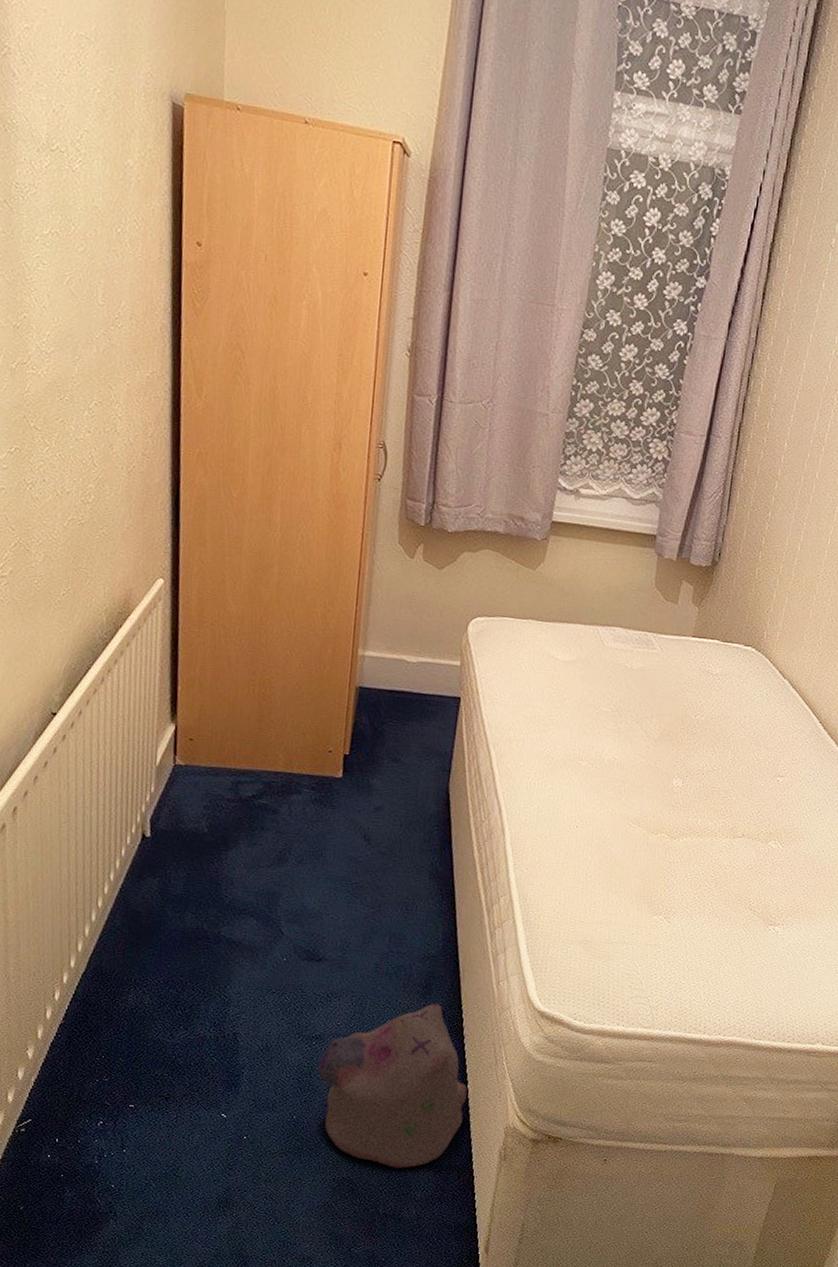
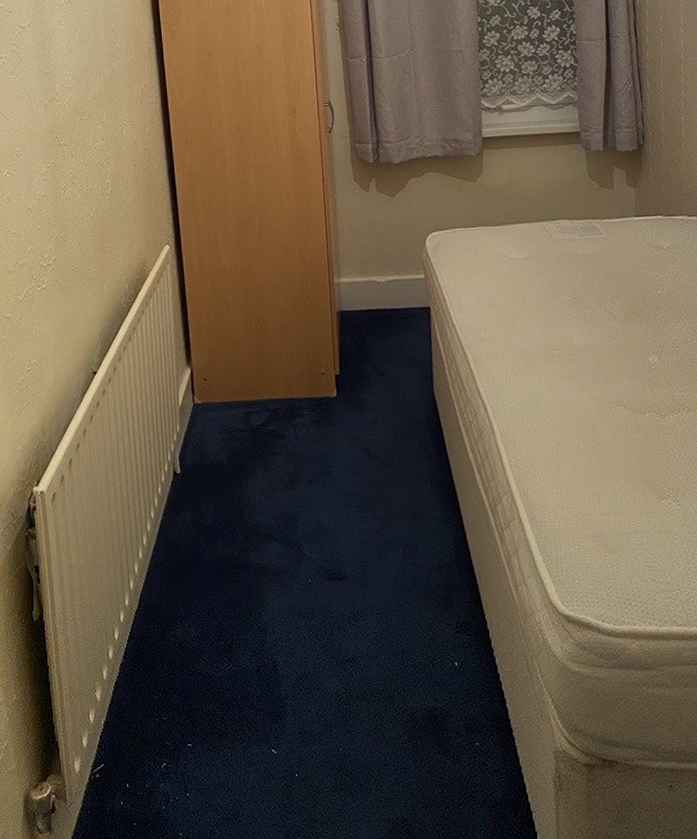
plush toy: present [317,1003,467,1169] -> none [355,615,509,805]

